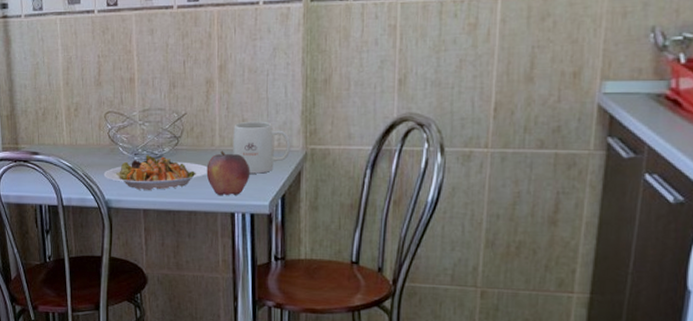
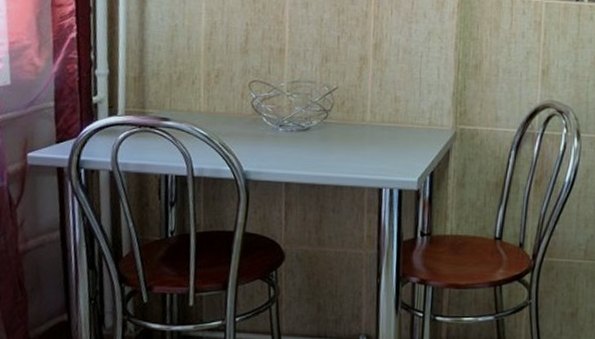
salad: present [103,155,208,191] -> none [243,127,357,164]
fruit: present [206,150,250,196] -> none [355,126,401,171]
mug: present [232,121,291,174] -> none [383,99,442,151]

